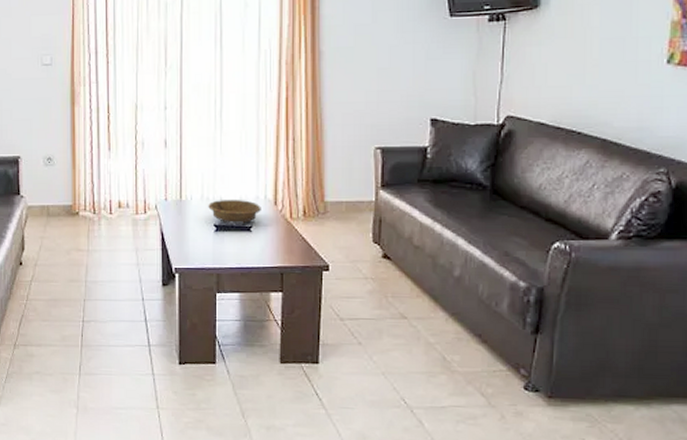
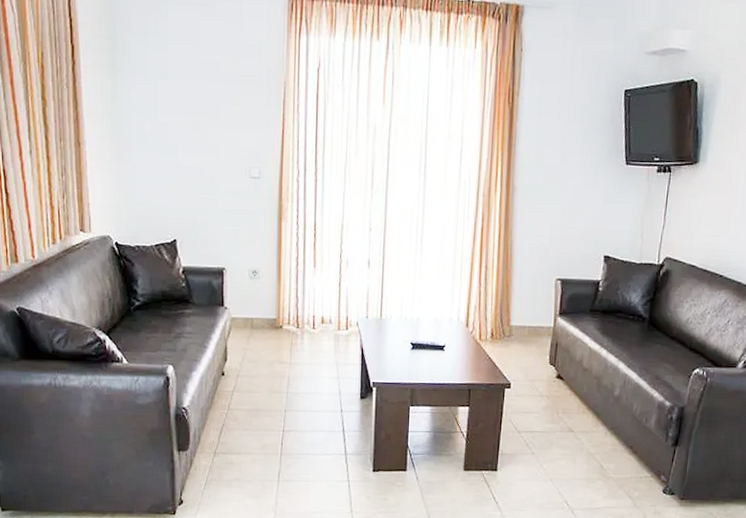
decorative bowl: present [208,199,261,224] -> none [406,319,454,343]

